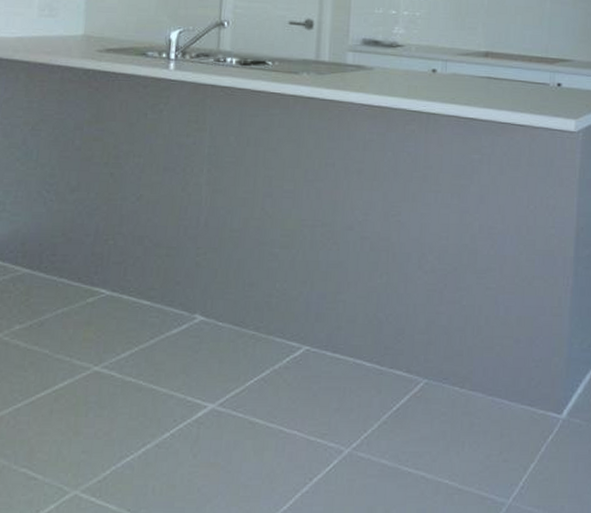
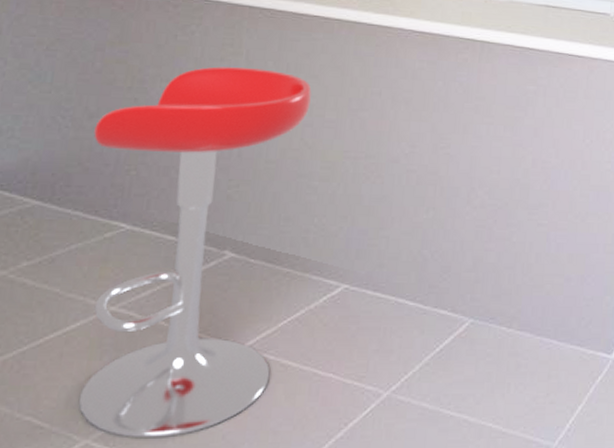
bar stool: none [68,142,270,490] -> present [79,66,312,439]

